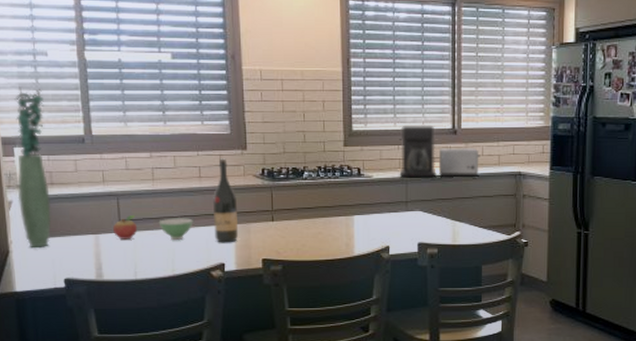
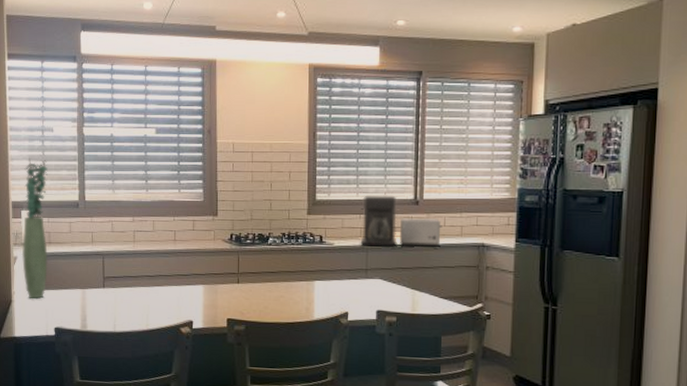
fruit: present [113,215,138,240] -> none [98,273,119,295]
bowl: present [158,218,193,240] -> none [137,277,167,297]
wine bottle: present [213,158,239,242] -> none [185,224,207,301]

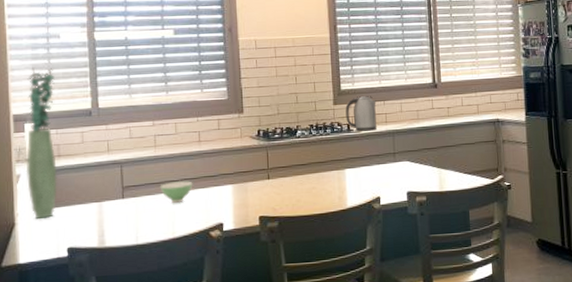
bowl: none [137,277,167,297] -> present [160,181,193,203]
kettle: none [319,208,352,245] -> present [345,96,378,132]
coffee maker: present [360,195,397,247] -> none [385,80,421,131]
toaster: present [399,218,443,248] -> none [422,99,461,129]

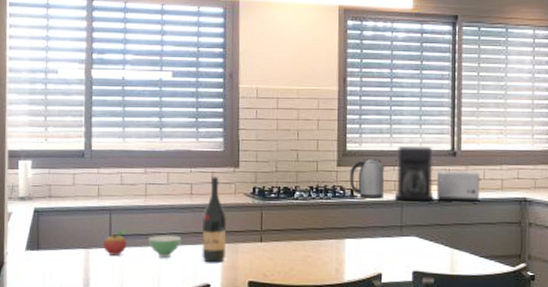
vase: present [25,67,57,220] -> none [17,102,50,261]
fruit: none [116,181,140,206] -> present [103,231,127,255]
wine bottle: none [212,122,237,203] -> present [202,176,227,262]
coffee maker: none [385,80,421,131] -> present [394,145,434,202]
toaster: none [422,99,461,129] -> present [436,170,482,203]

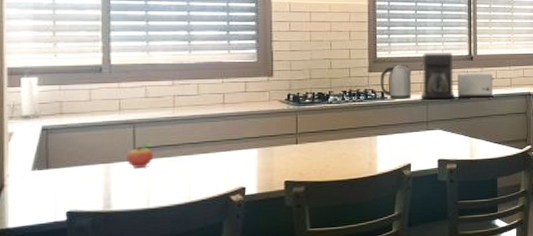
bowl: present [147,235,182,258] -> none [177,143,214,166]
wine bottle: present [202,176,227,262] -> none [236,85,262,166]

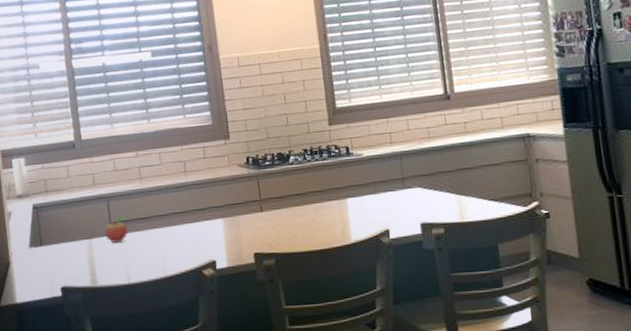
kettle: present [380,65,412,99] -> none [342,113,381,155]
coffee maker: present [421,52,455,100] -> none [387,92,433,153]
toaster: present [456,72,495,99] -> none [433,112,481,149]

